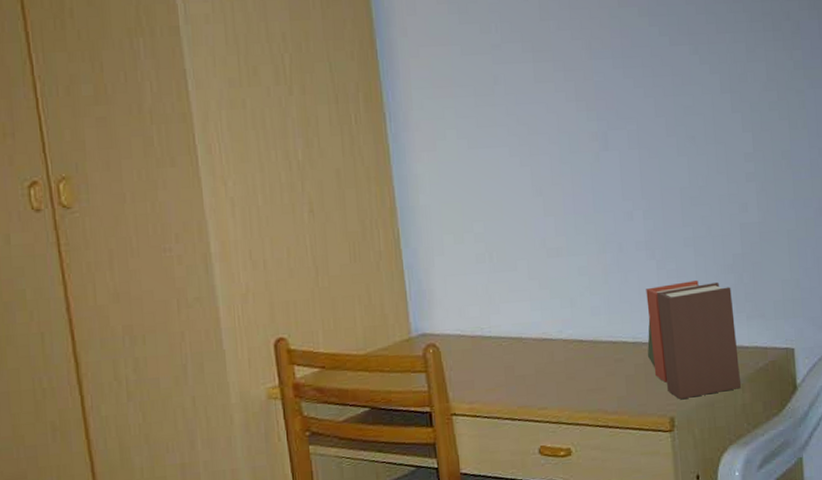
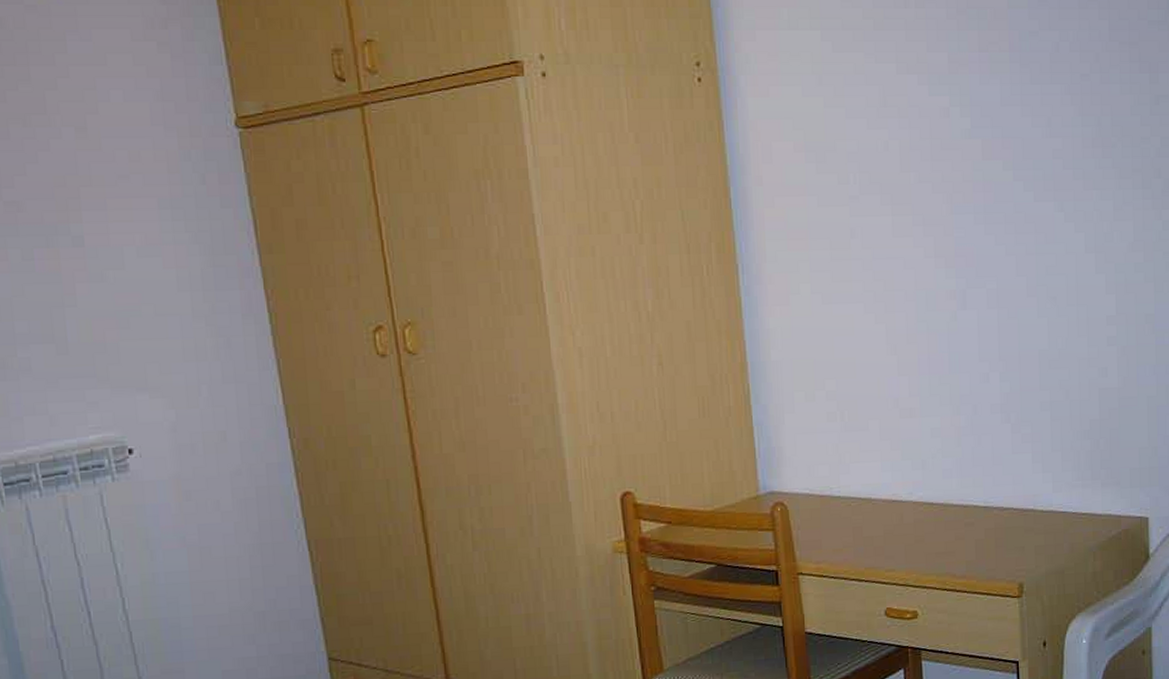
books: present [646,280,741,400] -> none [999,446,1092,566]

